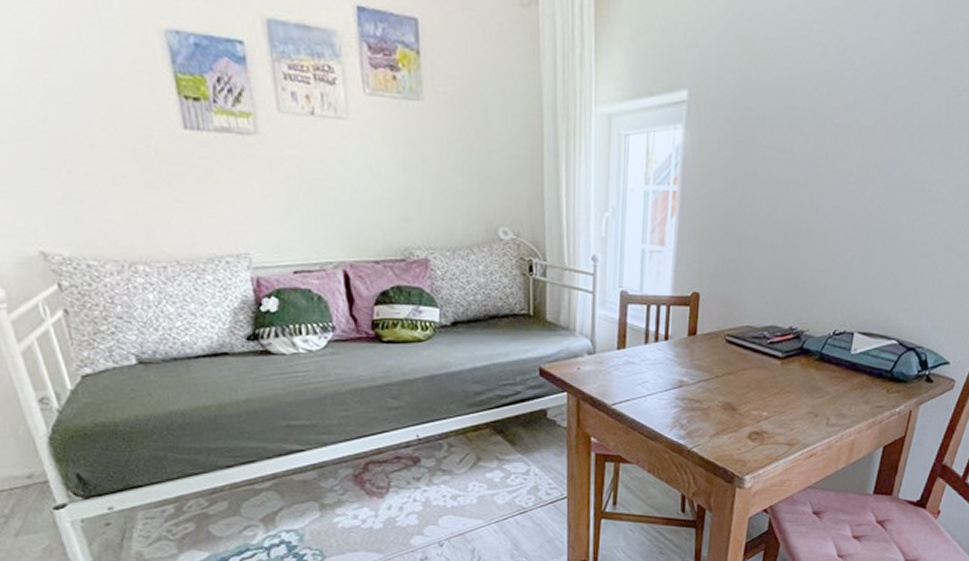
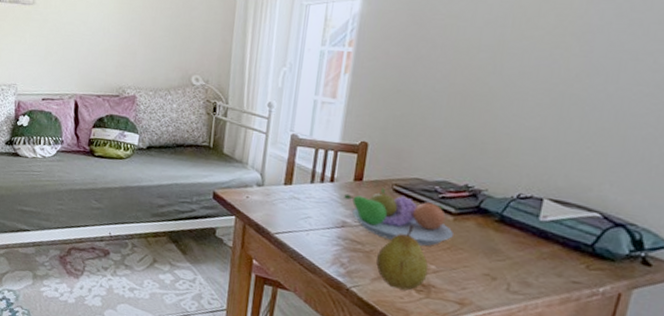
fruit bowl: none [679,340,781,395] -> present [344,187,453,246]
fruit: none [714,376,761,441] -> present [376,226,429,291]

